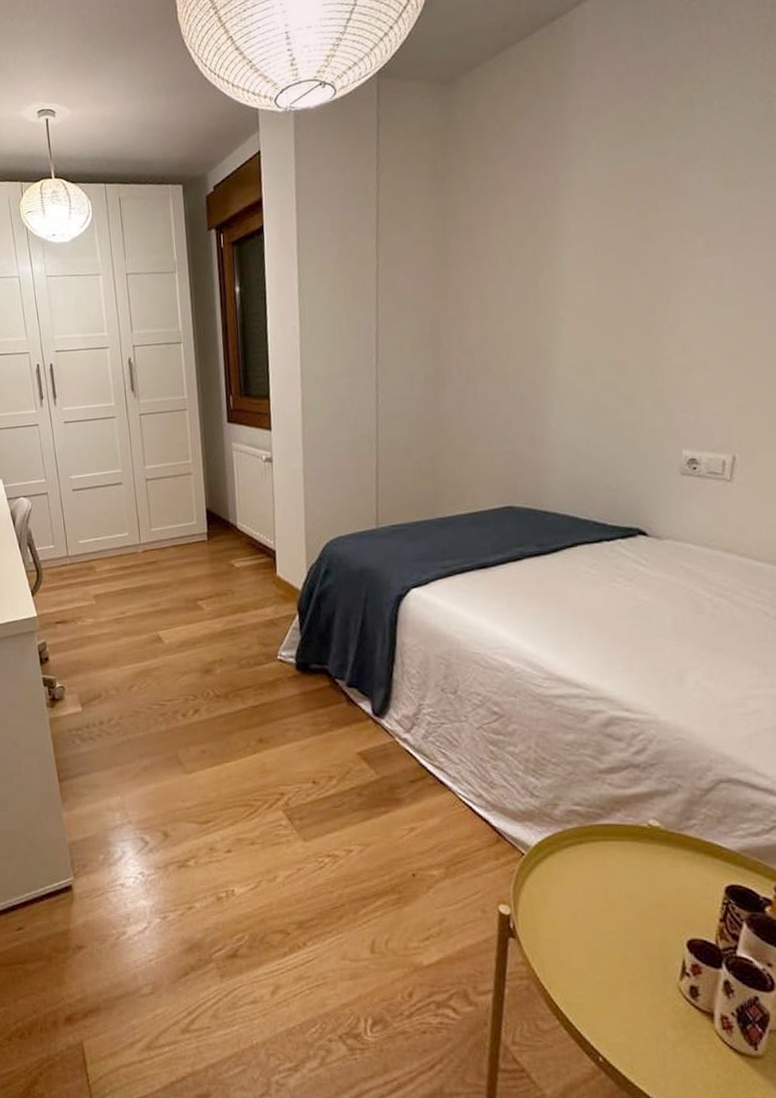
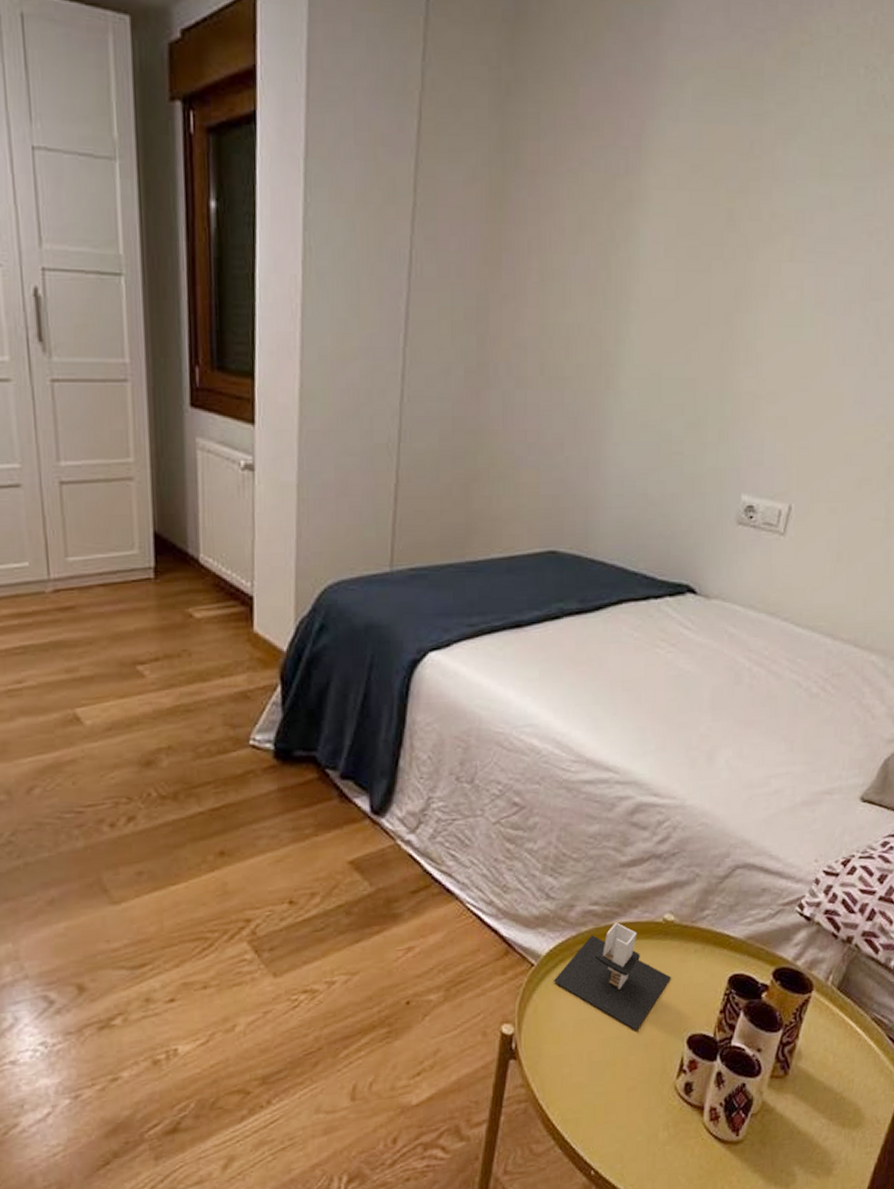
candle: none [543,823,662,926] -> present [553,922,671,1030]

